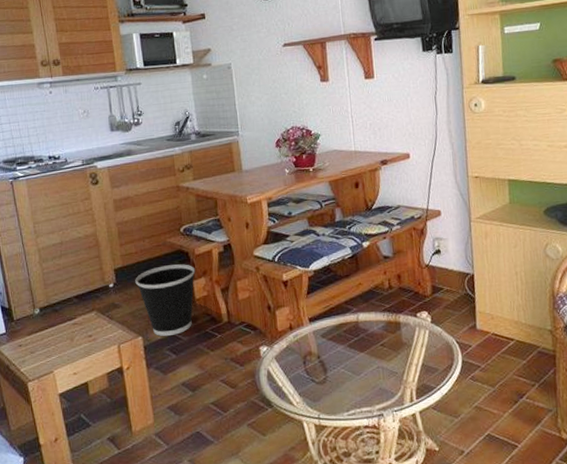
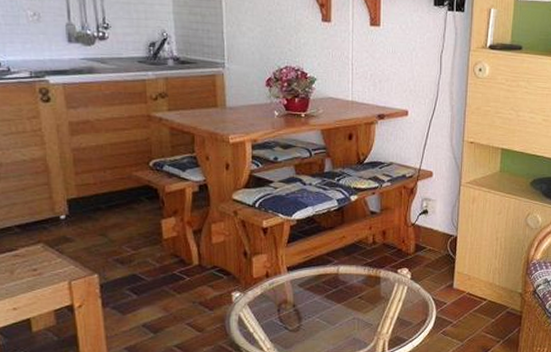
wastebasket: present [135,264,196,337] -> none [92,201,165,276]

